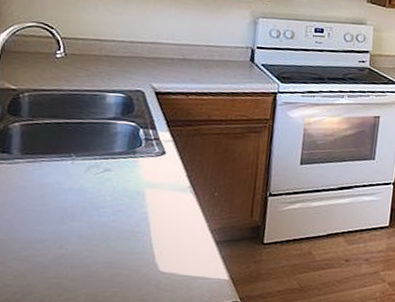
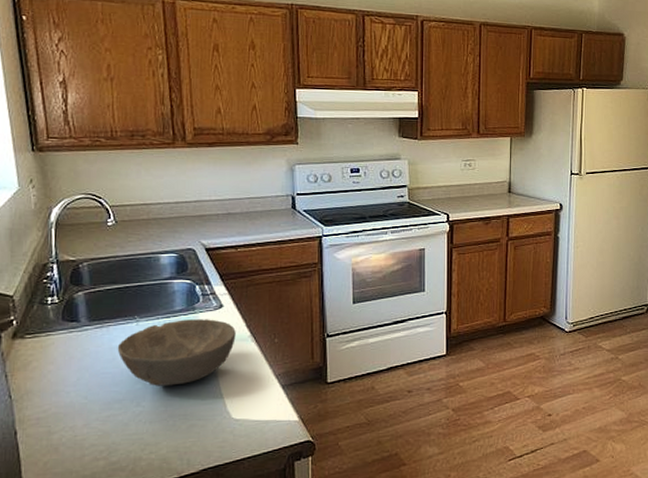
bowl: none [47,162,176,231] -> present [117,319,236,386]

